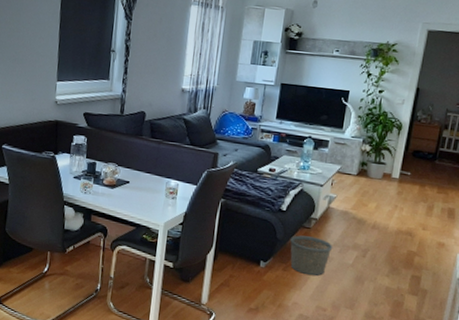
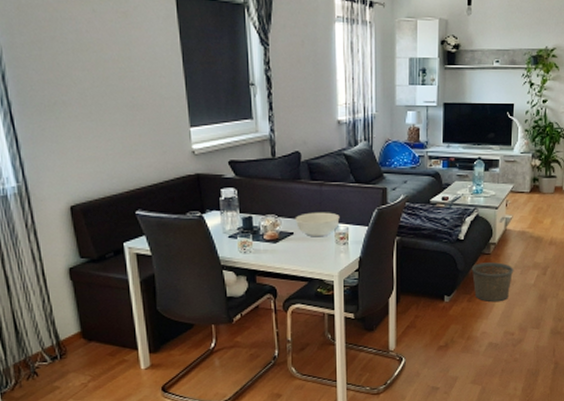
bowl: none [132,165,172,189] -> present [295,212,340,237]

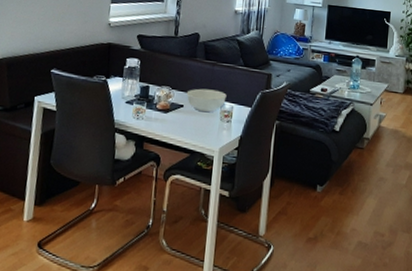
basket: present [471,262,514,302] -> none [344,156,386,198]

